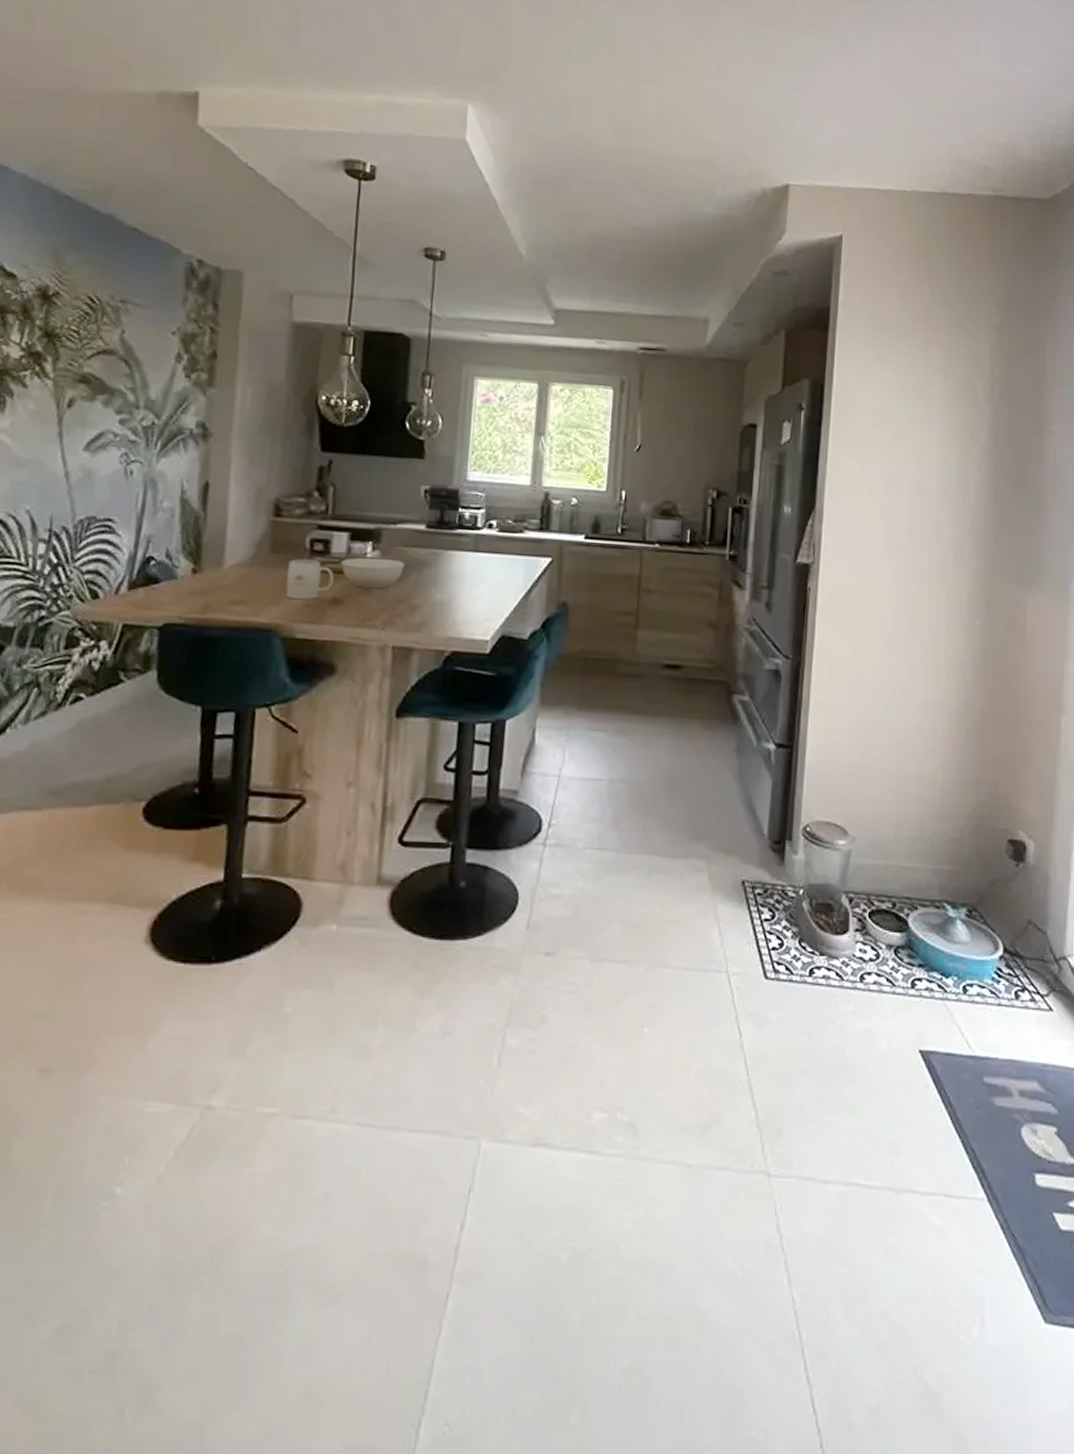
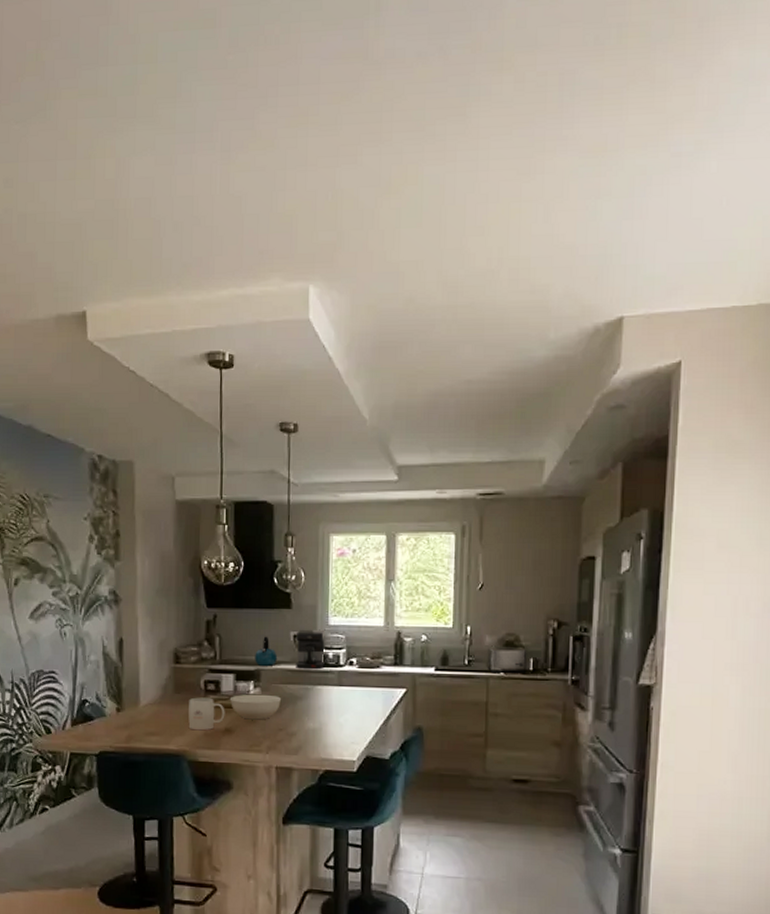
kettle: none [375,489,404,526] -> present [255,636,278,667]

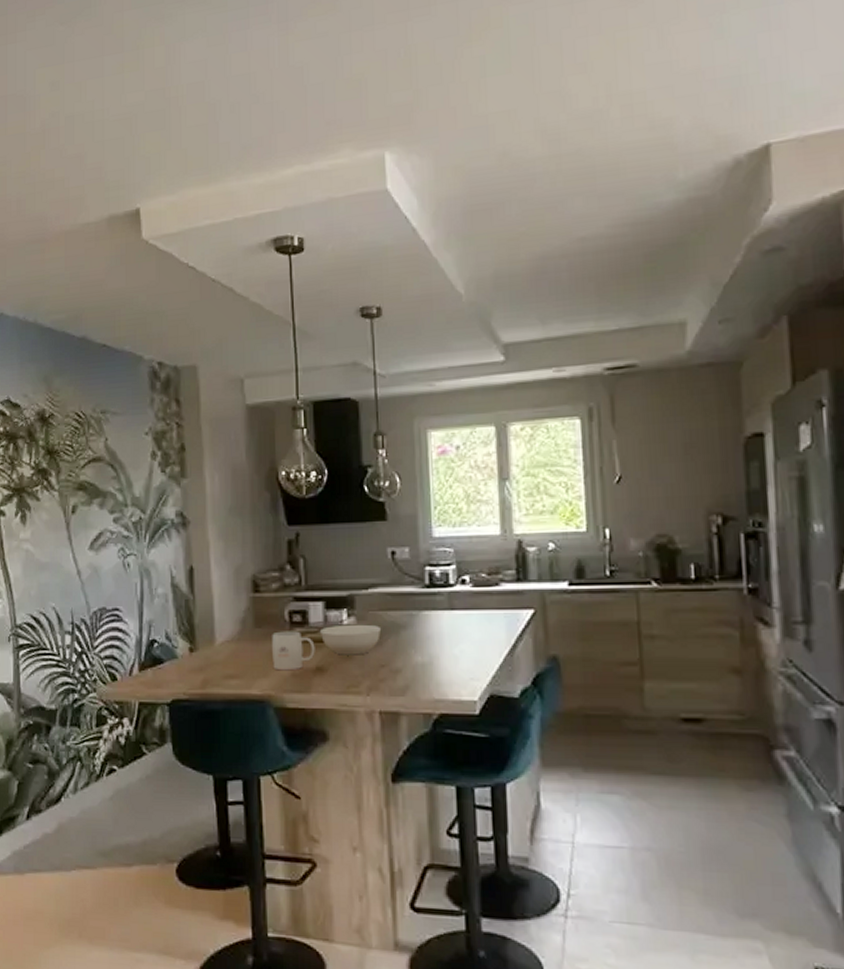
kettle: present [255,636,278,667] -> none [346,554,374,592]
coffee maker: present [295,629,326,669] -> none [393,543,432,592]
toaster: present [487,646,527,674] -> none [633,549,687,586]

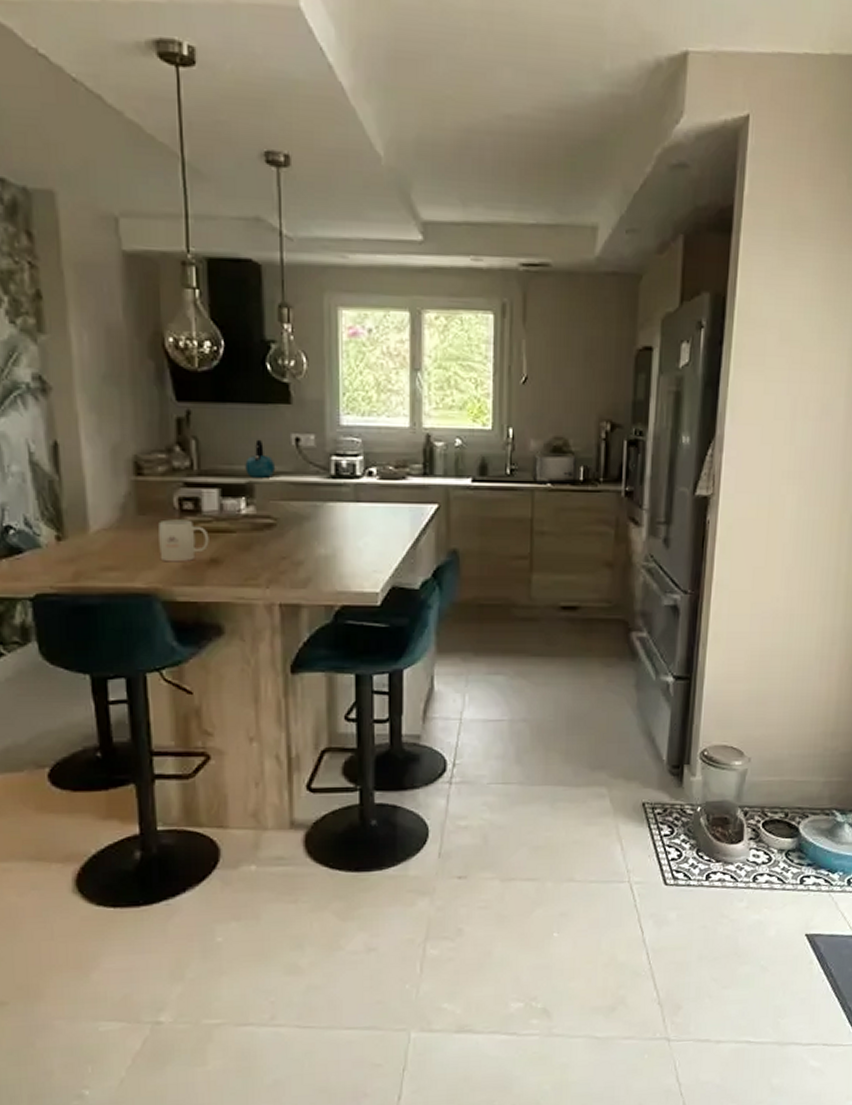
bowl: present [319,624,382,655] -> none [214,514,284,547]
kettle: none [346,554,374,592] -> present [245,439,276,479]
toaster: none [633,549,687,586] -> present [532,452,577,485]

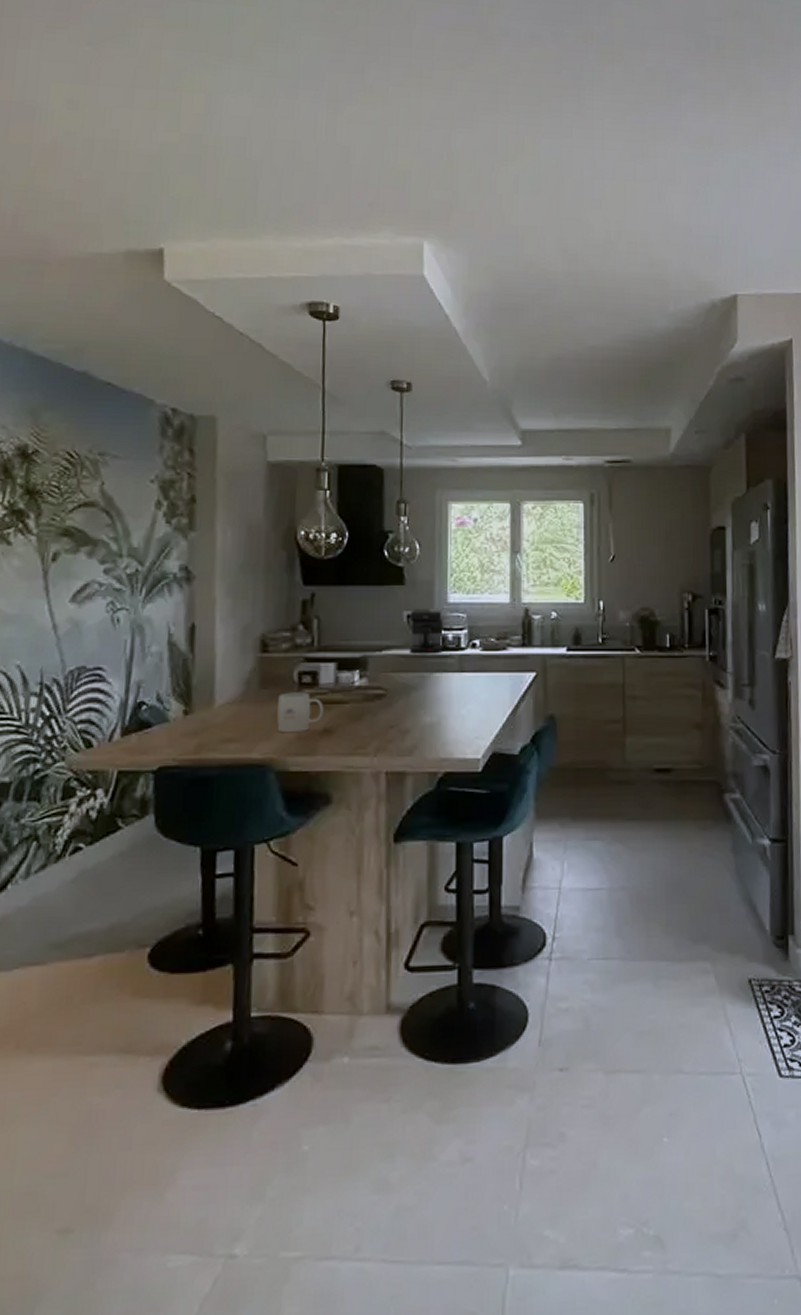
kettle: present [245,439,276,479] -> none [361,617,389,653]
coffee maker: none [298,430,338,482] -> present [409,608,445,654]
toaster: present [532,452,577,485] -> none [622,621,663,652]

